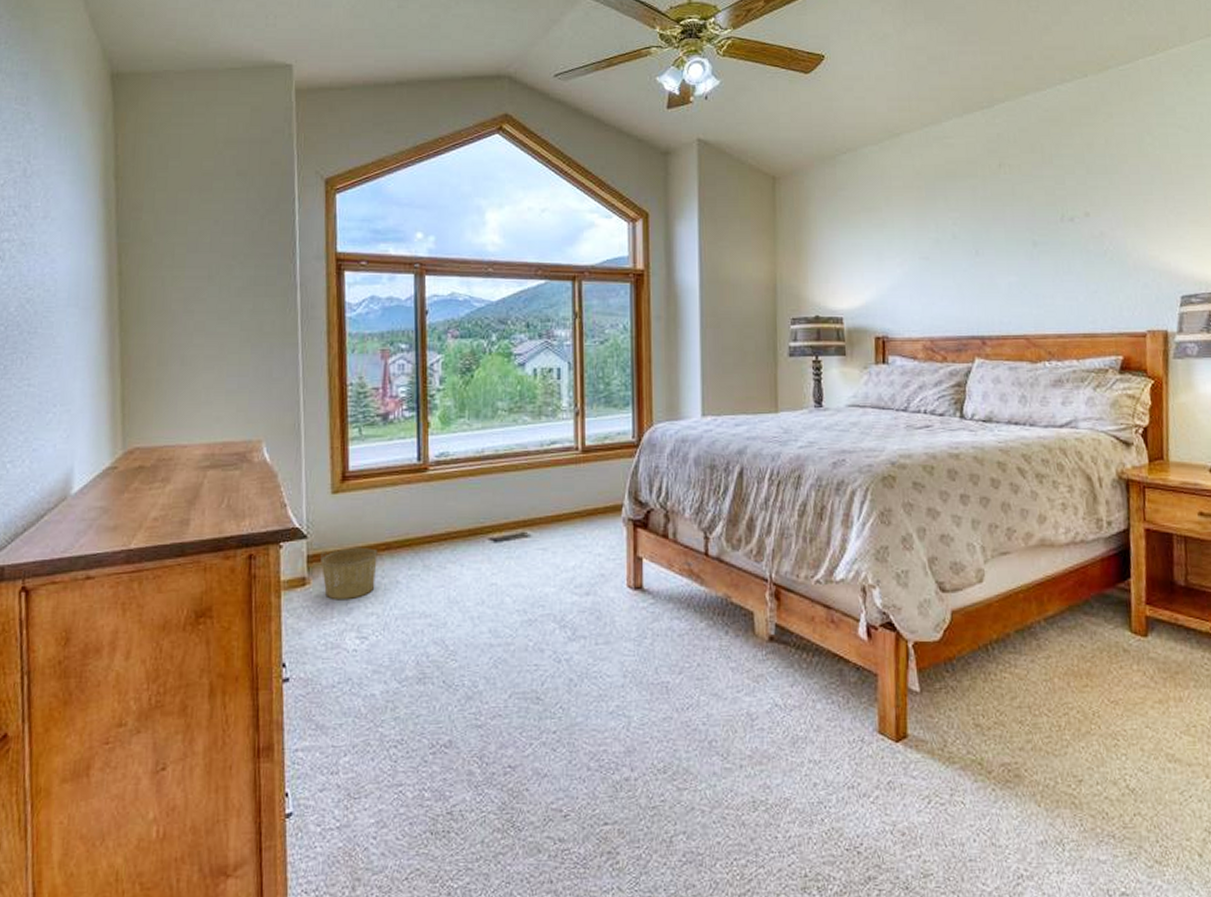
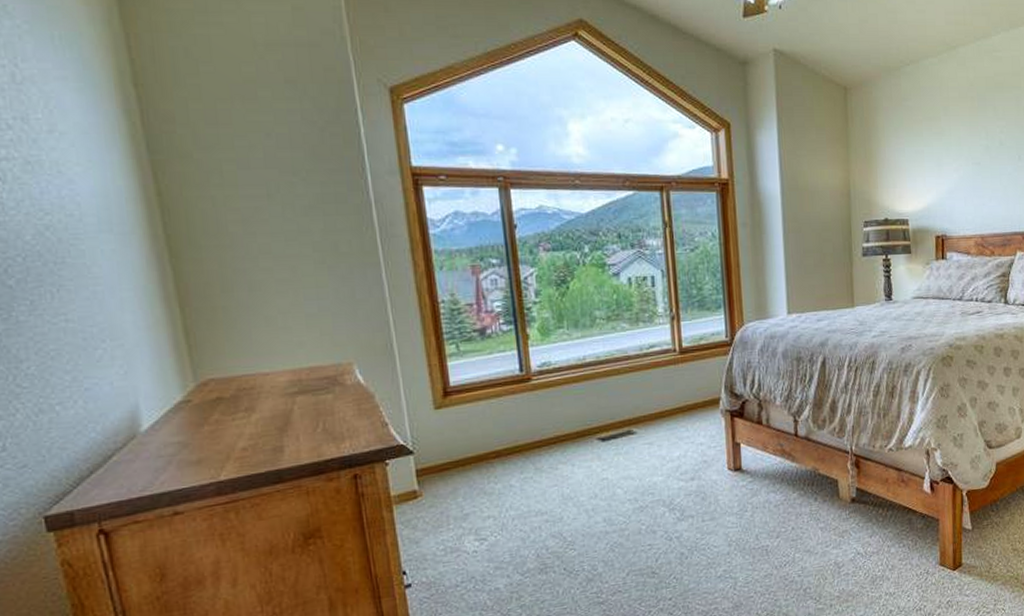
basket: present [320,548,378,600] -> none [430,457,489,509]

